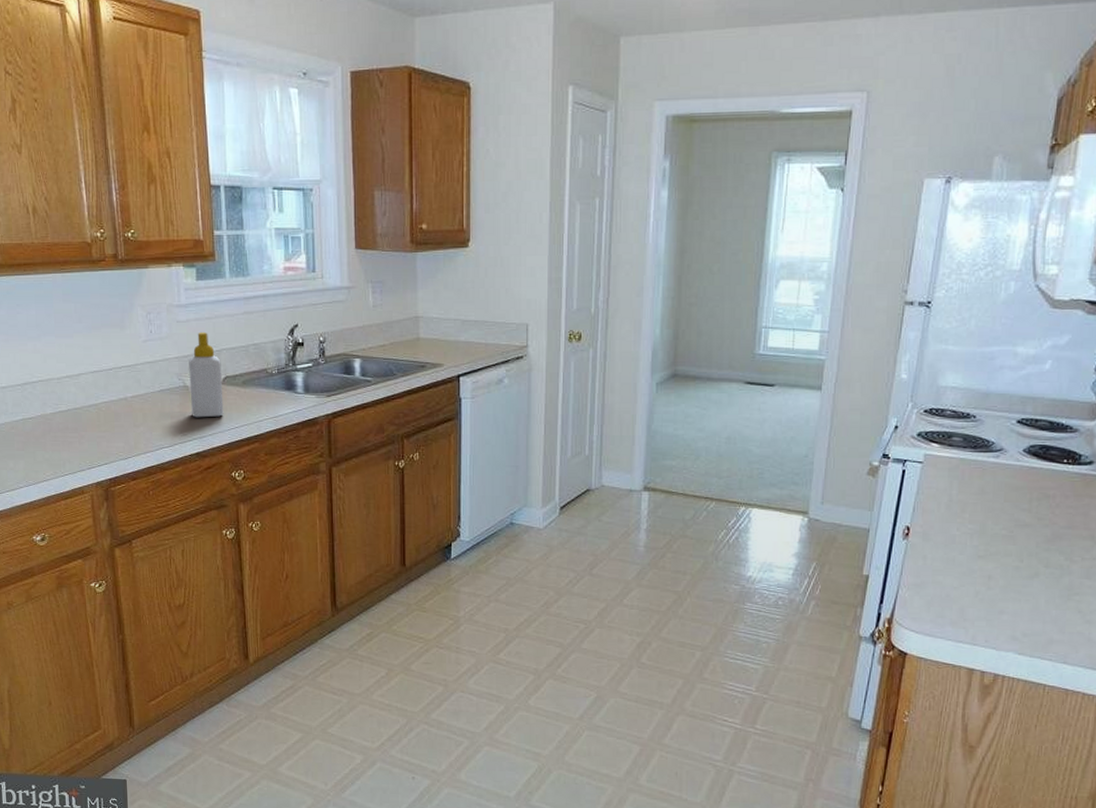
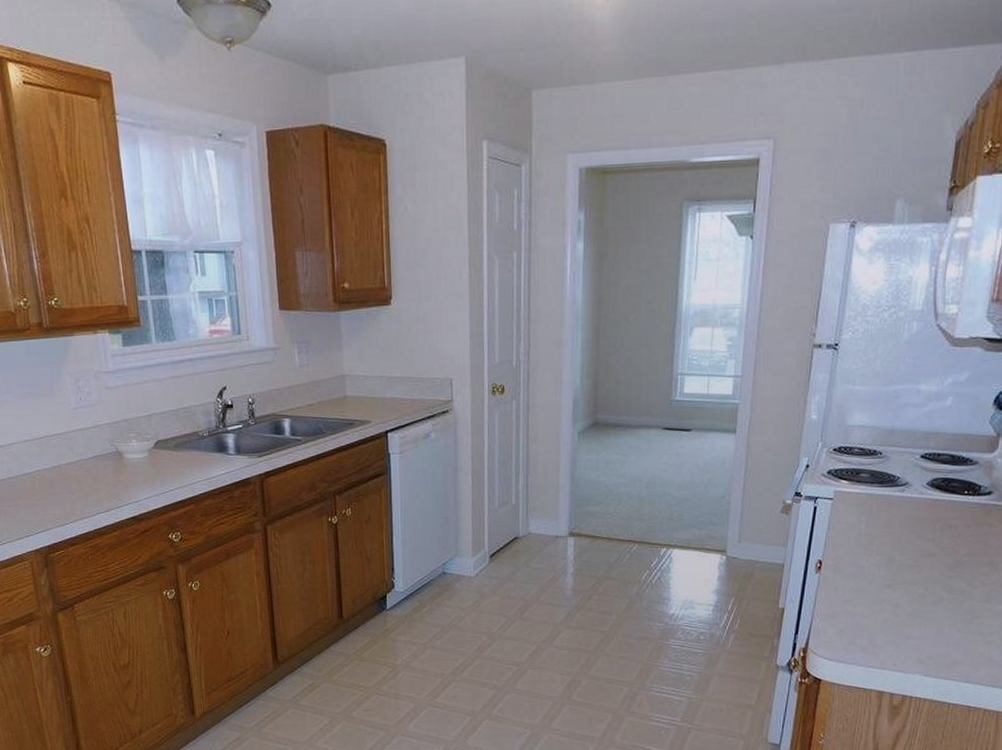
soap bottle: present [189,331,224,418] -> none [120,397,158,483]

